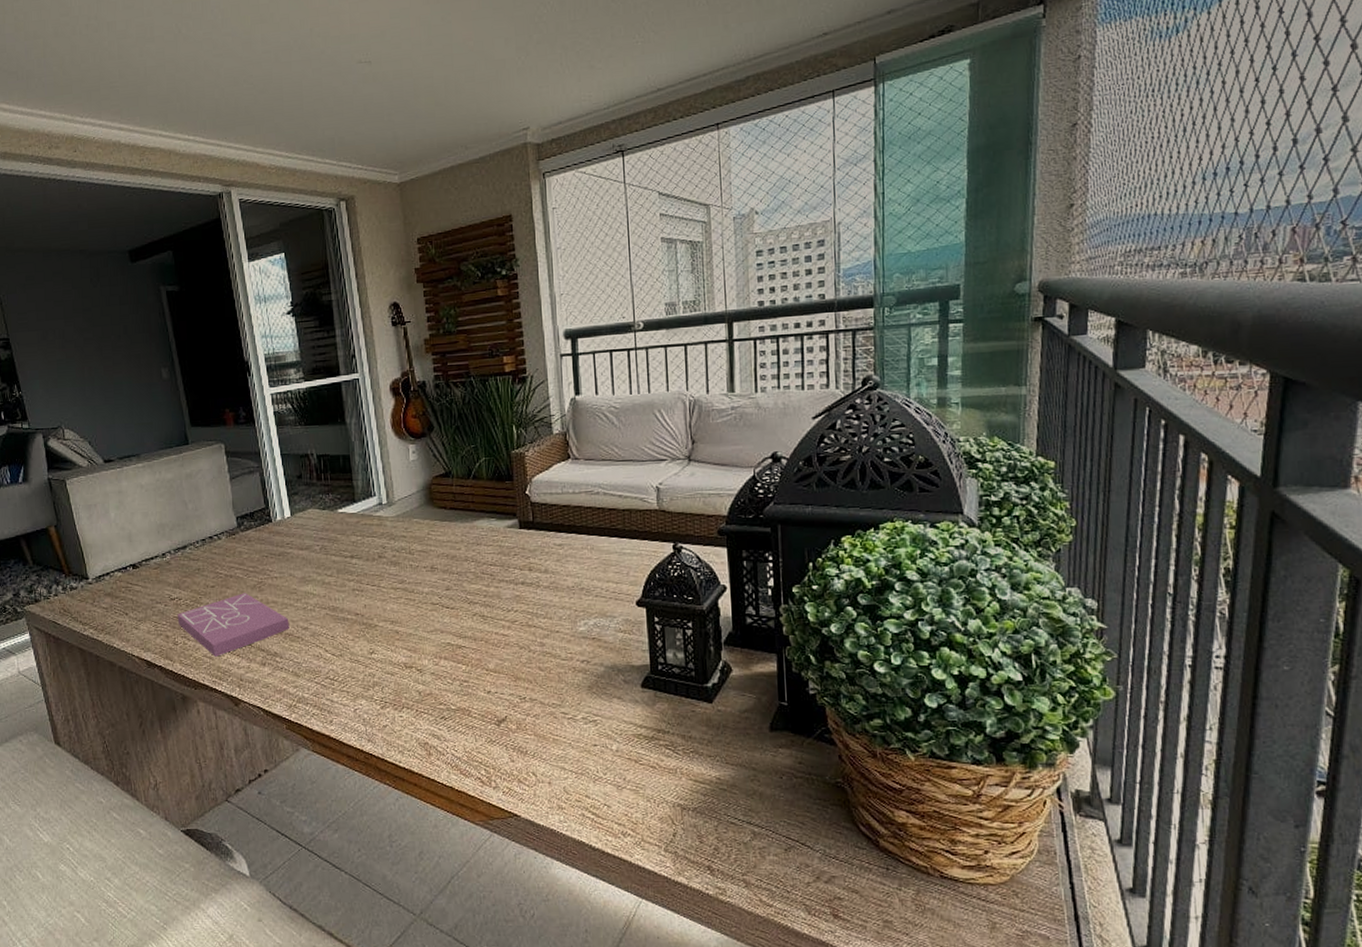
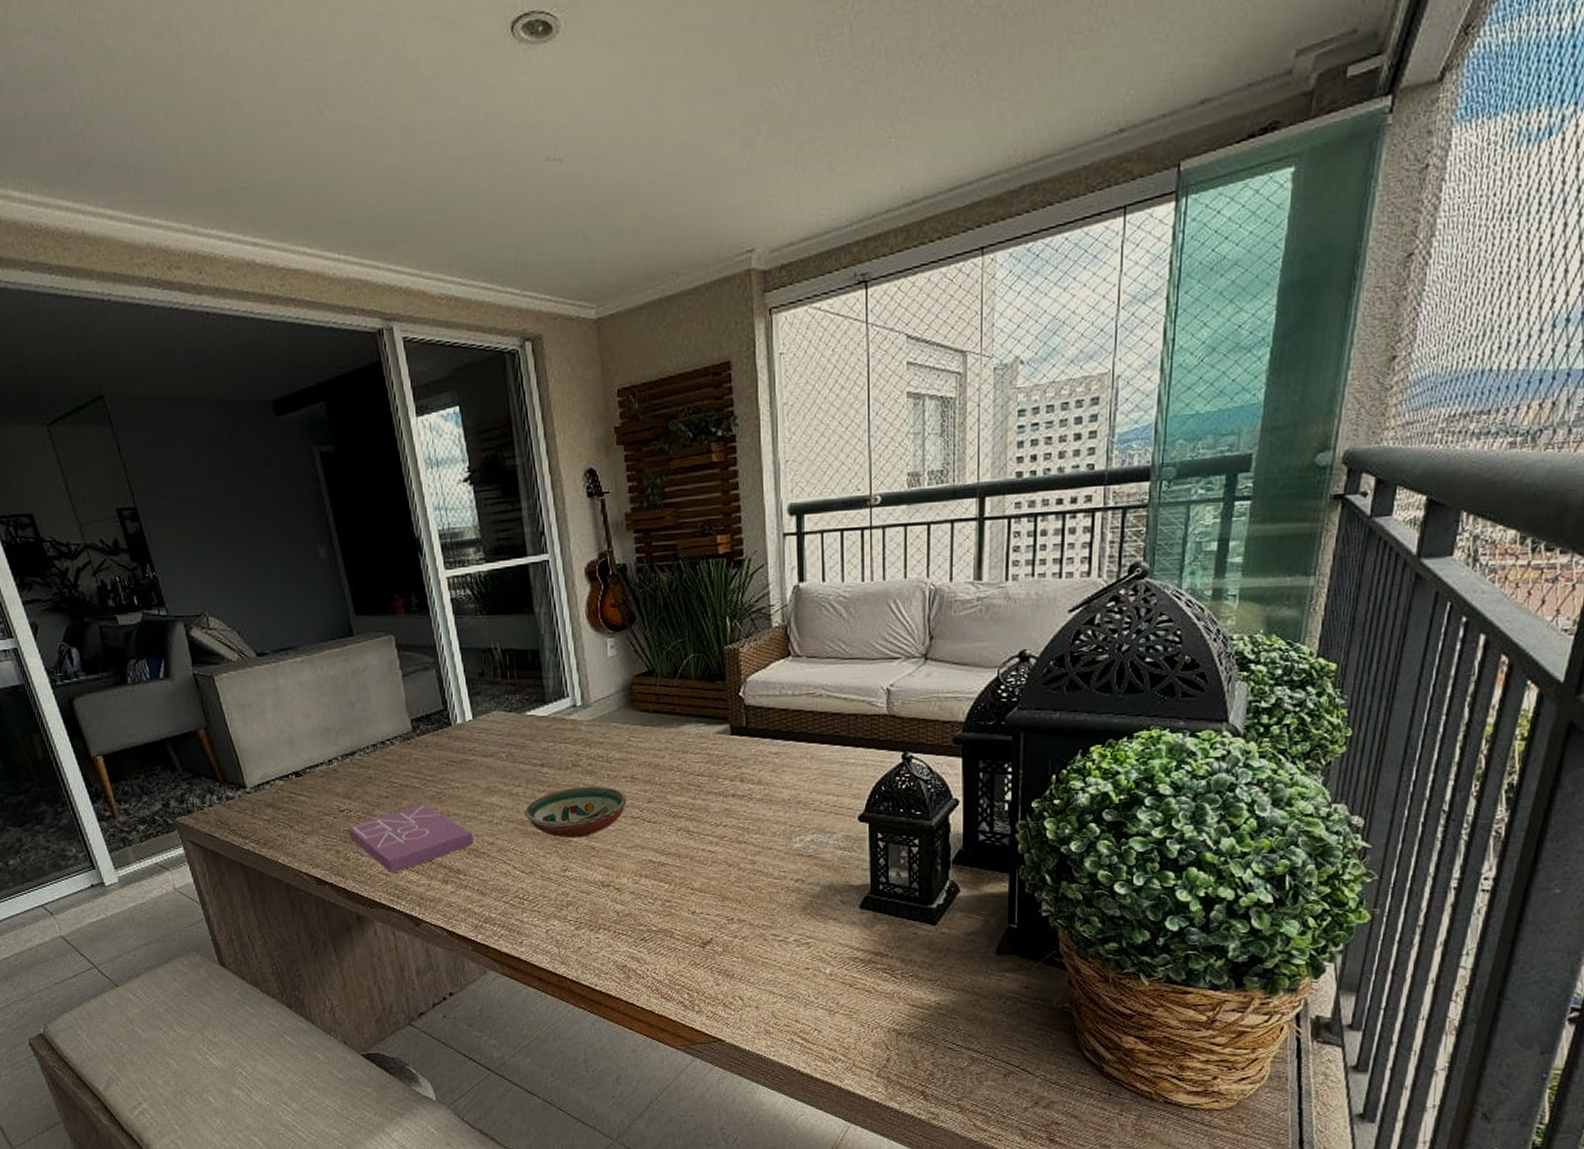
decorative bowl: none [335,575,428,624] -> present [524,786,627,839]

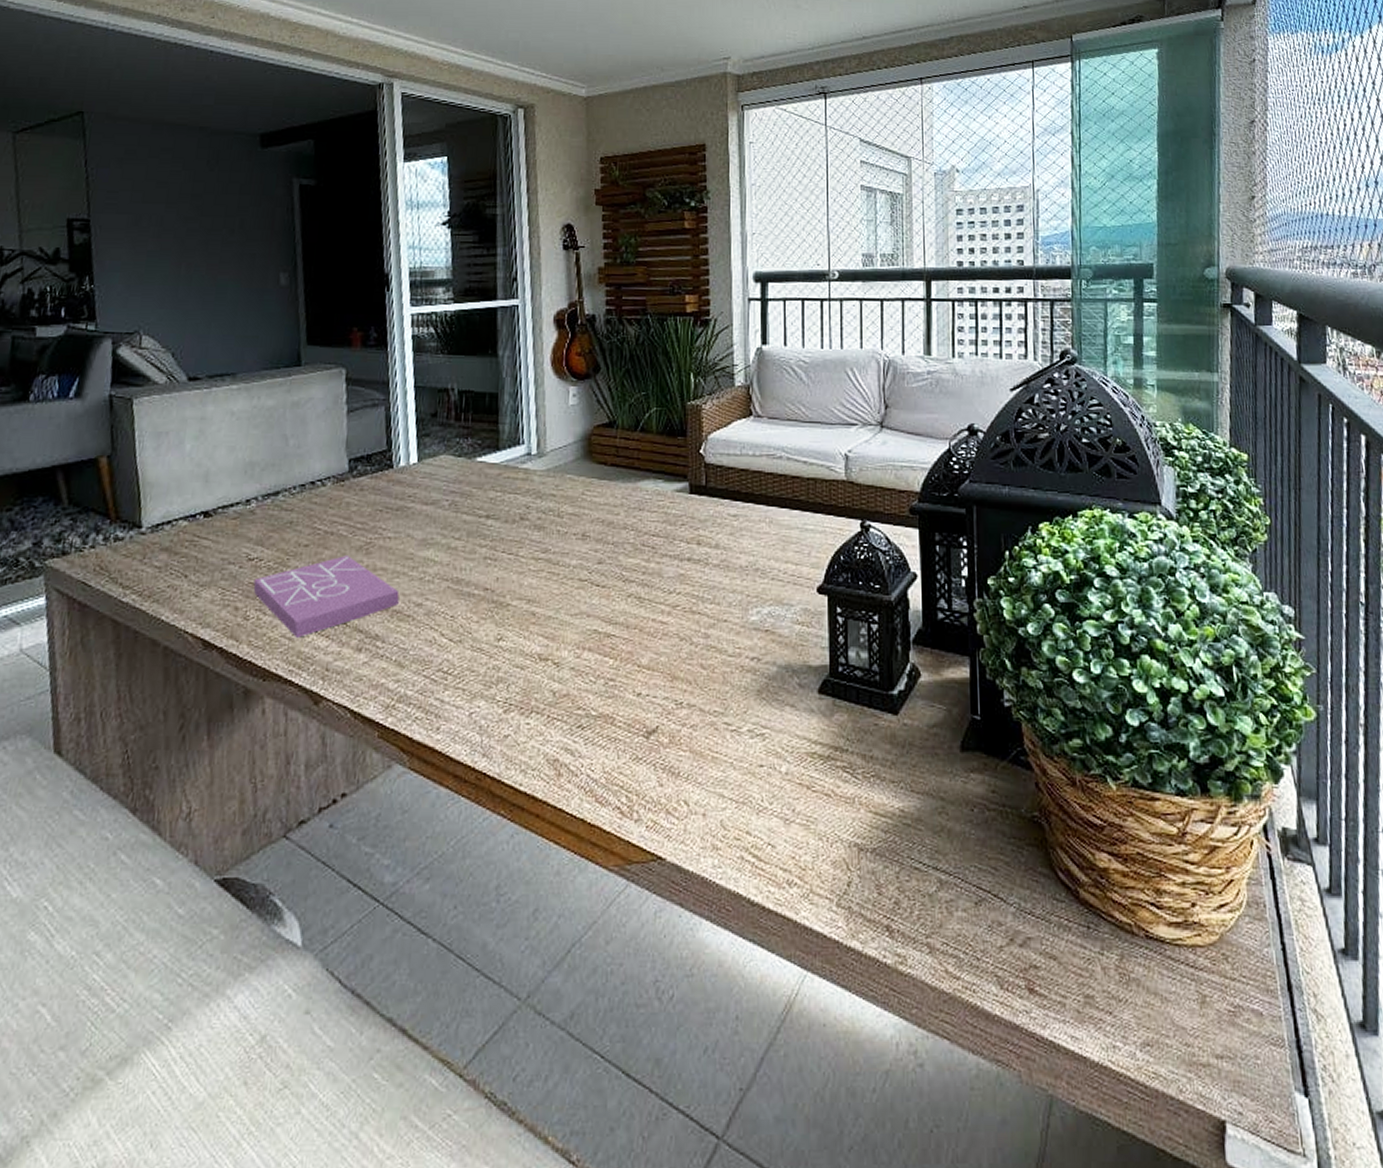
decorative bowl: present [524,786,627,839] -> none [461,542,576,602]

